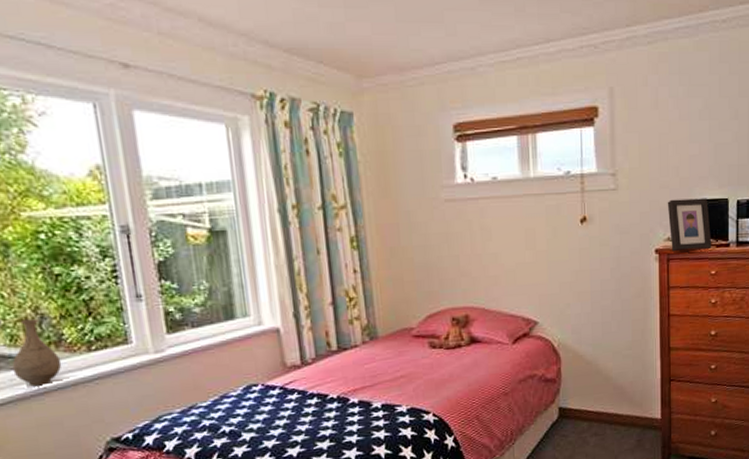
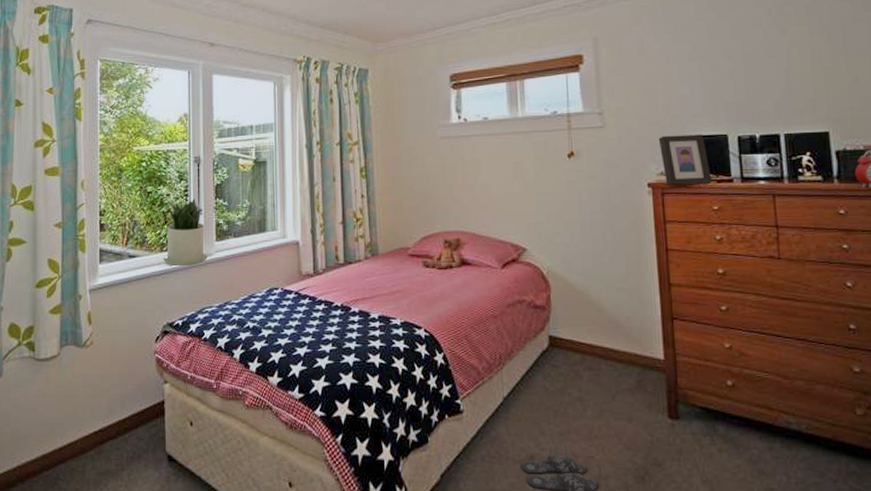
vase: present [11,318,62,387] -> none [111,224,142,276]
planter: none [86,281,159,369] -> present [163,198,208,267]

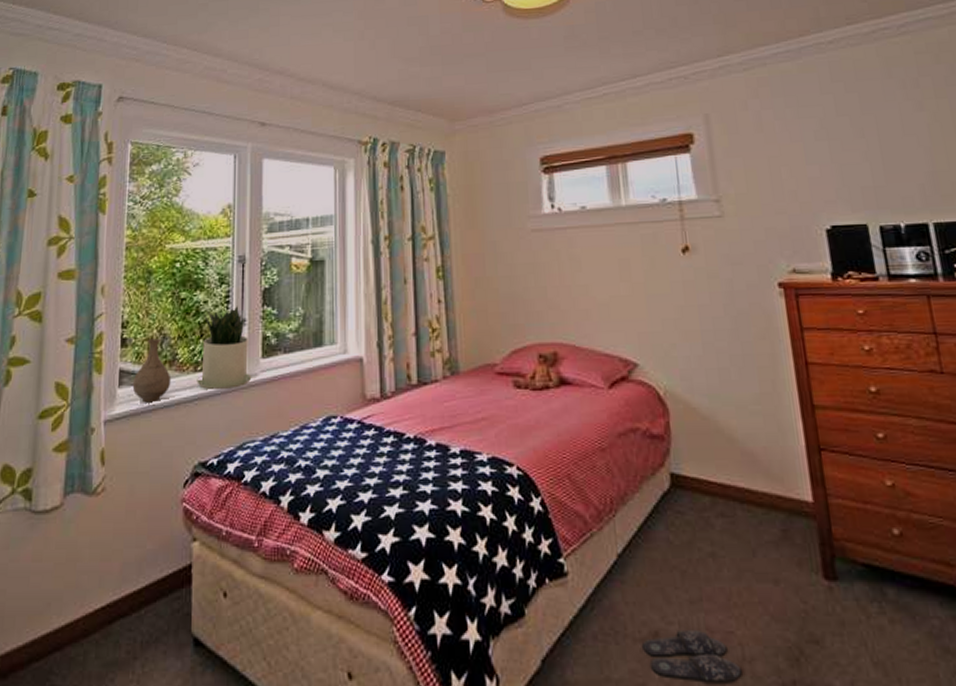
vase: none [111,224,142,276] -> present [132,338,171,403]
picture frame: present [658,134,712,186] -> none [787,224,854,286]

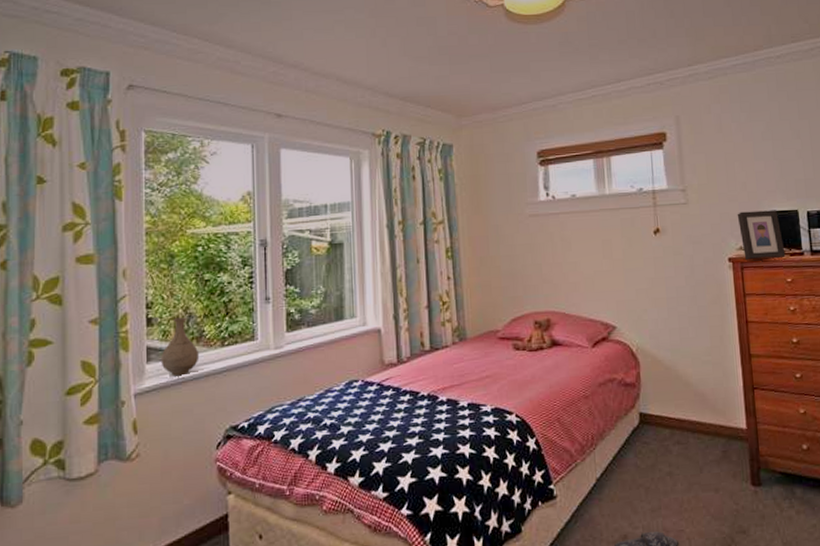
planter: present [197,306,252,390] -> none [224,286,278,362]
picture frame: none [787,224,854,286] -> present [737,210,786,260]

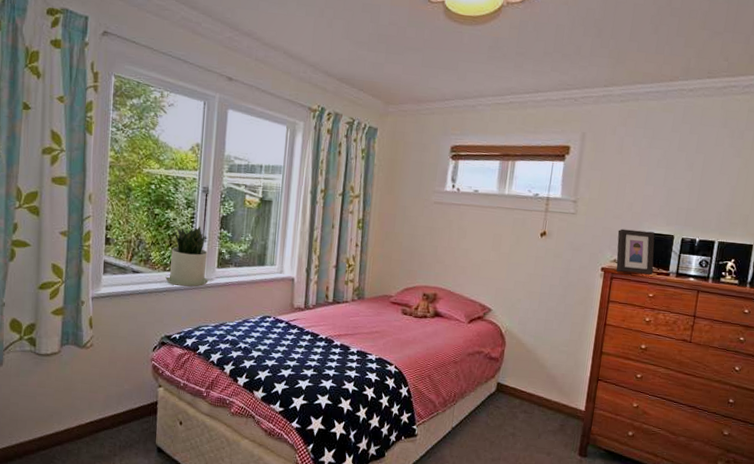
vase: present [160,317,200,376] -> none [114,241,146,289]
planter: none [224,286,278,362] -> present [165,225,209,288]

